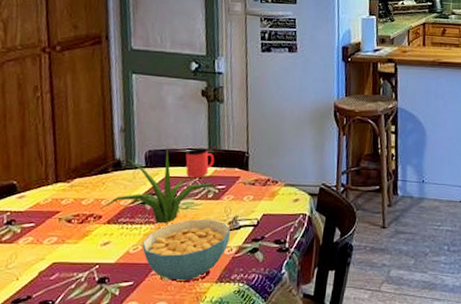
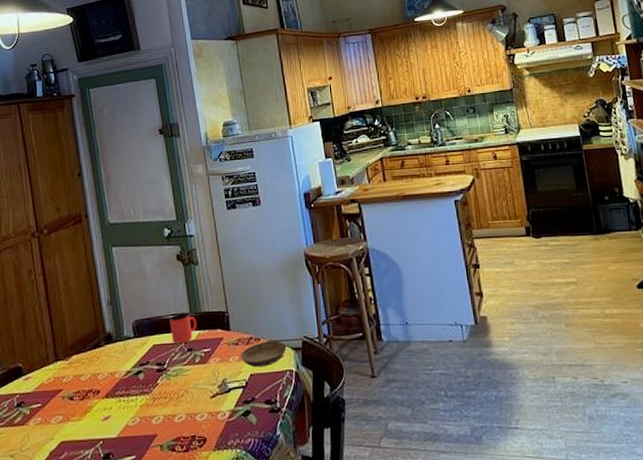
plant: present [99,147,222,224] -> none [97,315,208,393]
cereal bowl: present [142,219,230,281] -> none [140,384,221,451]
saucer: none [256,184,303,209] -> present [241,341,287,368]

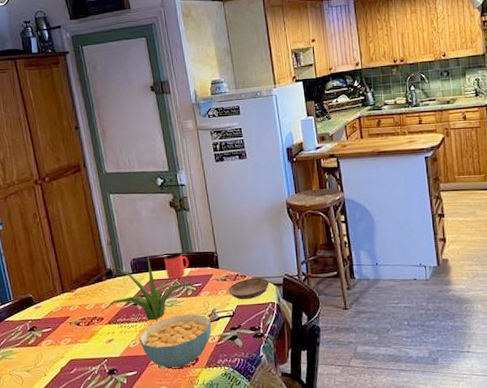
plant: none [97,315,208,393] -> present [100,255,199,321]
cereal bowl: none [140,384,221,451] -> present [139,313,211,368]

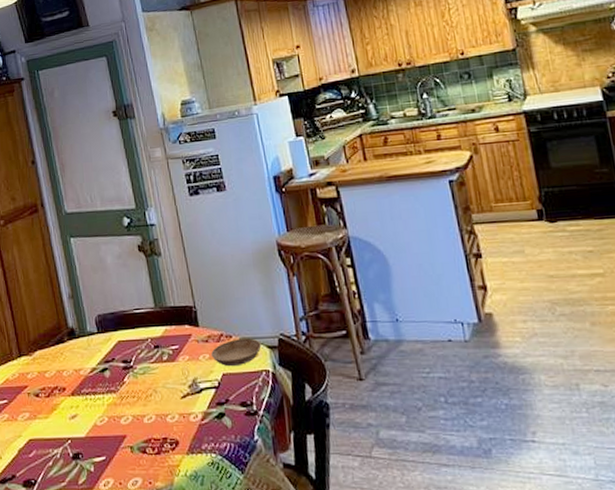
plant: present [100,255,199,321] -> none [62,310,176,392]
cereal bowl: present [139,313,211,368] -> none [107,383,193,454]
cup: present [164,252,189,280] -> none [133,307,163,341]

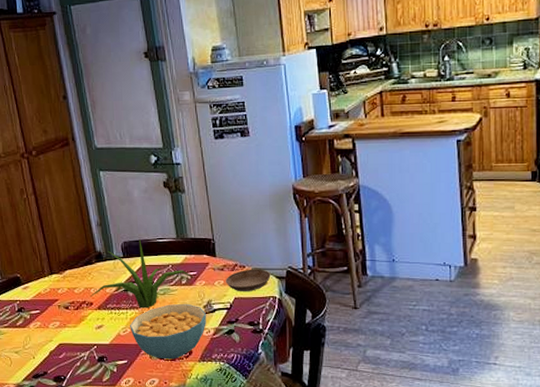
plant: none [62,310,176,392] -> present [90,238,194,308]
cereal bowl: none [107,383,193,454] -> present [130,303,206,360]

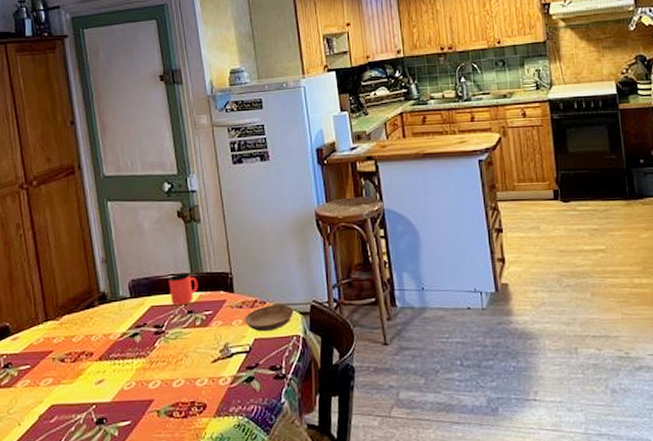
plant: present [90,238,194,308] -> none [90,275,210,357]
cereal bowl: present [130,303,206,360] -> none [136,348,223,417]
cup: none [157,237,184,266] -> present [169,272,199,306]

